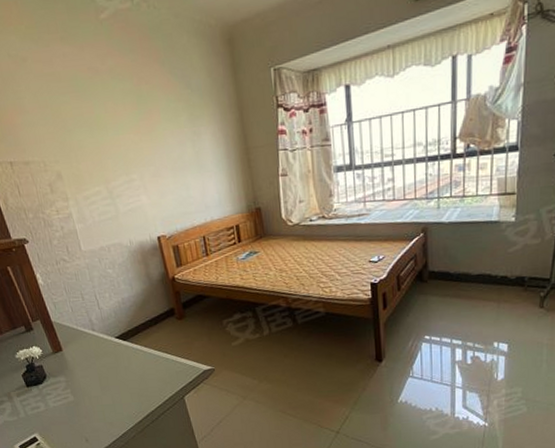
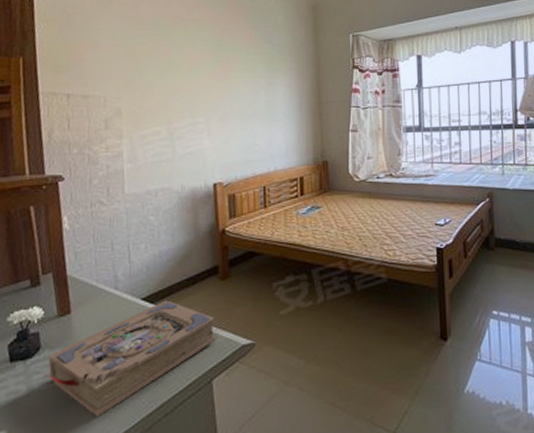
book: none [54,337,182,424] -> present [45,300,216,417]

